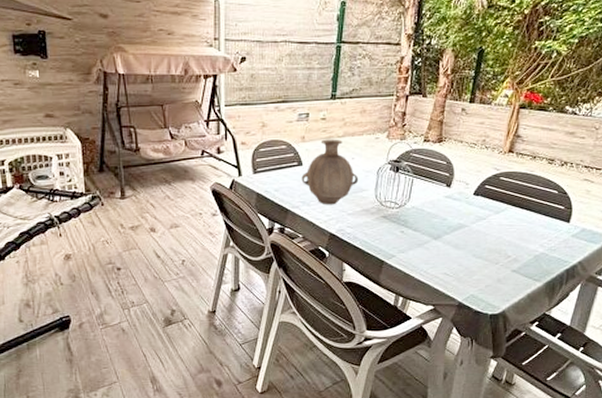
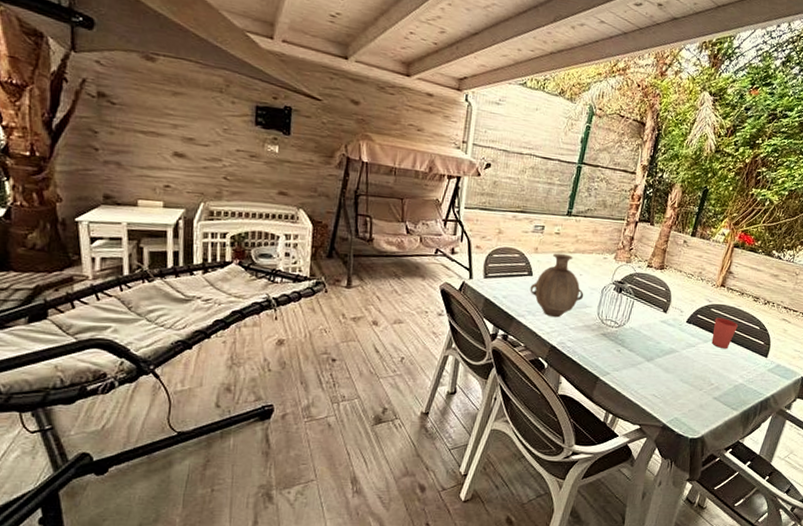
cup: none [504,186,532,219] -> present [711,317,738,349]

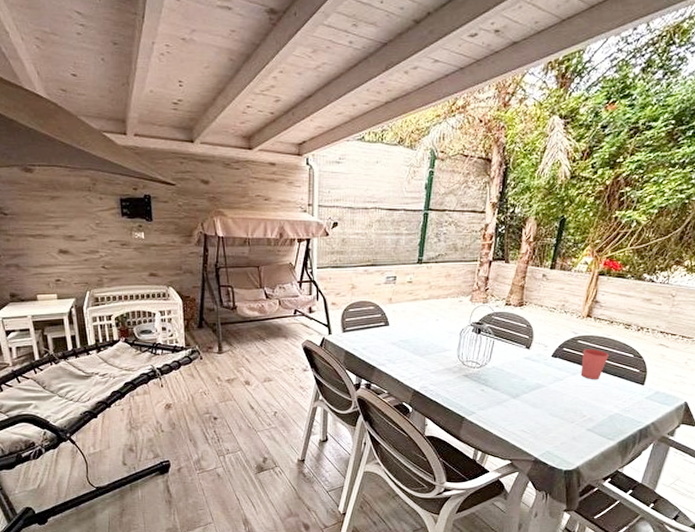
vase: present [530,253,584,318] -> none [388,301,442,364]

